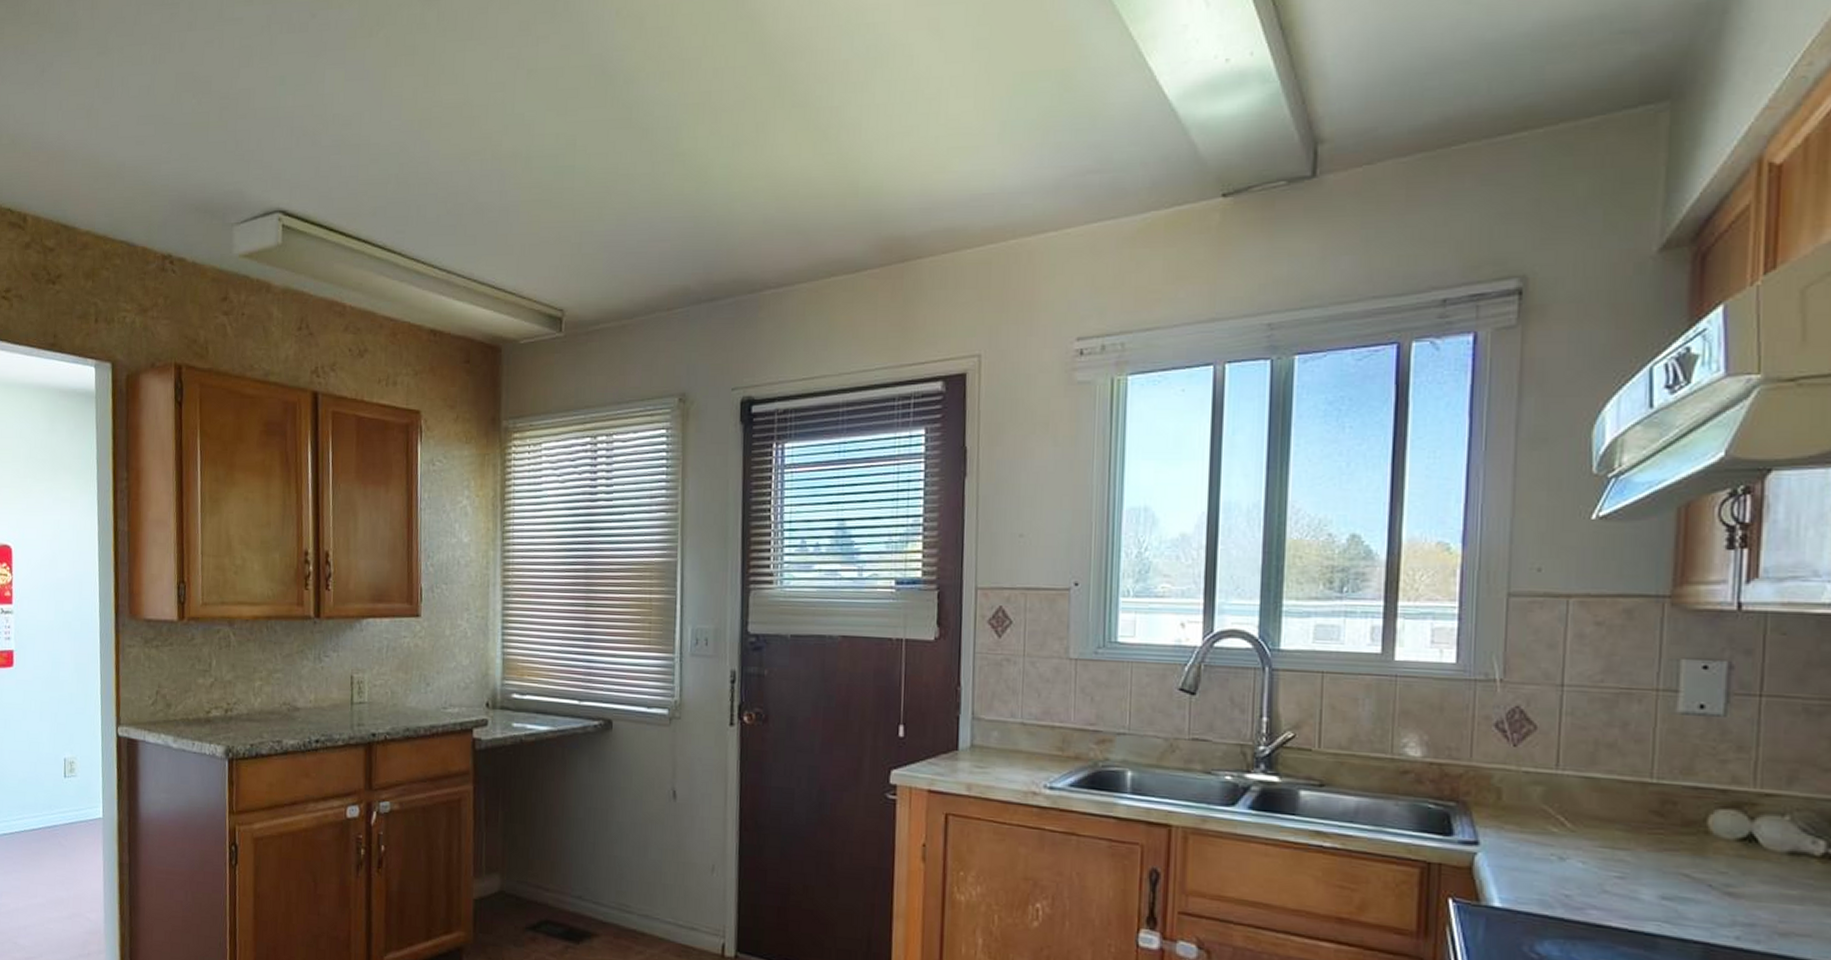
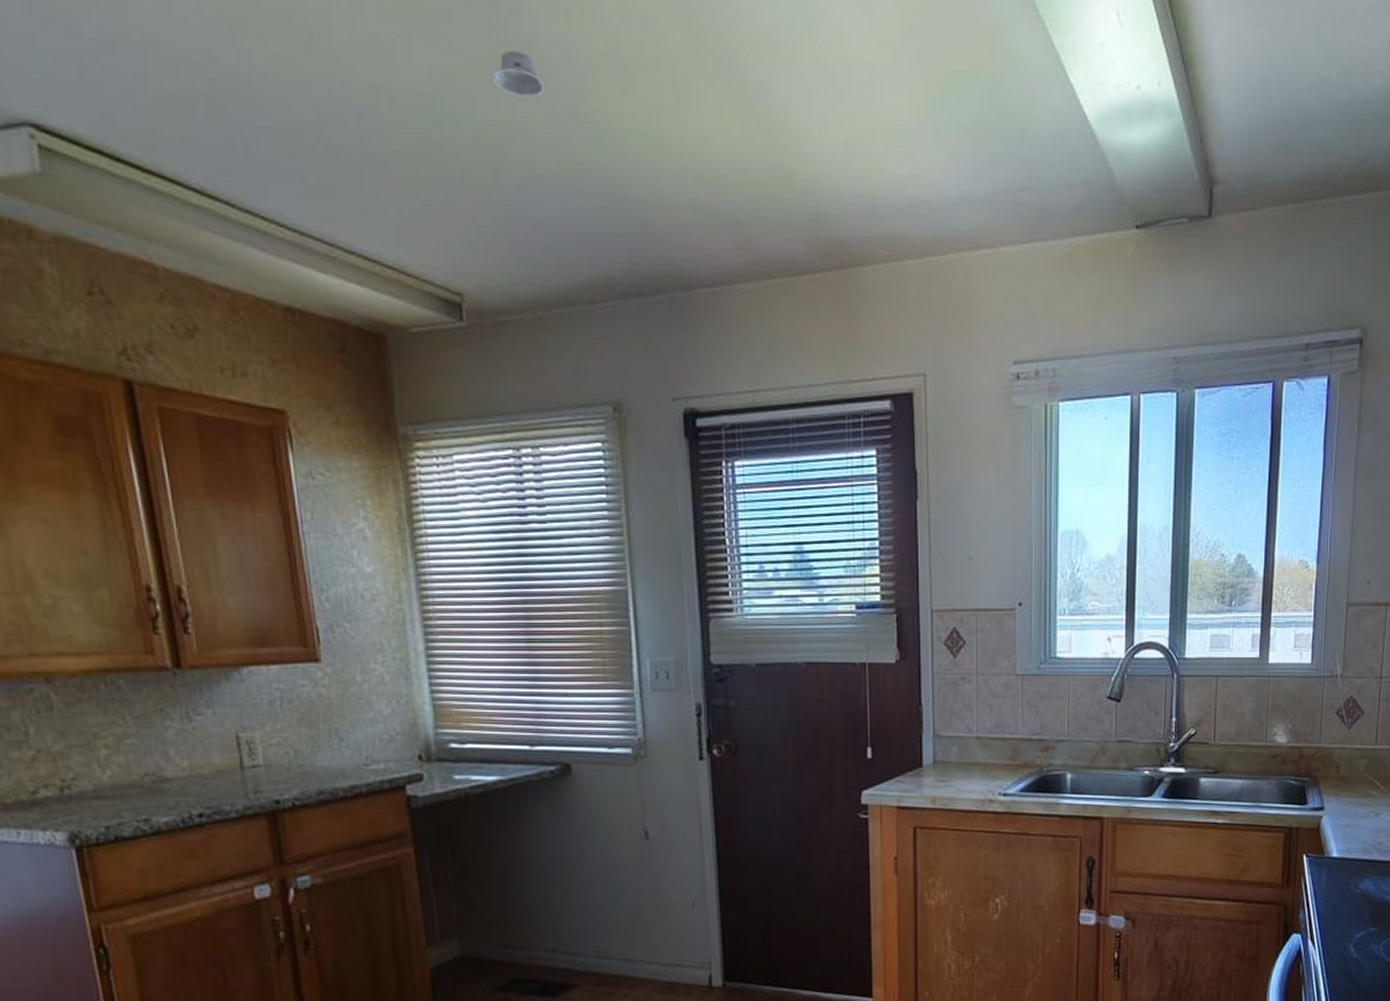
recessed light: none [605,112,648,147] -> present [492,51,547,98]

